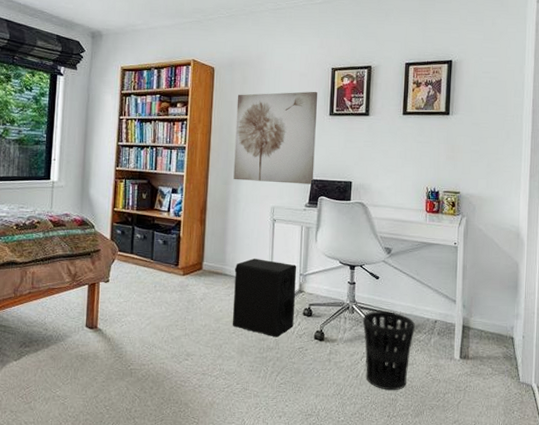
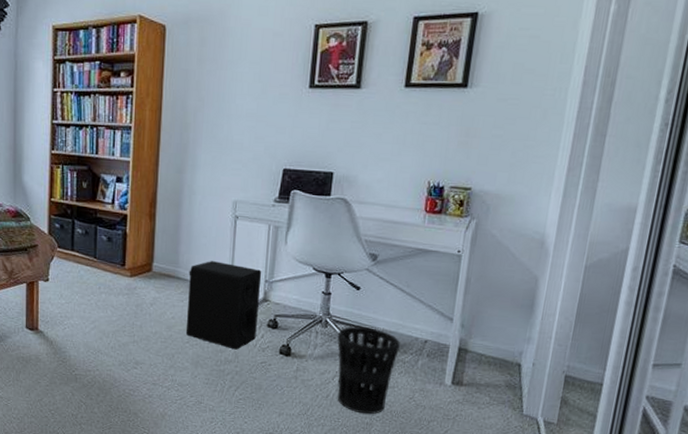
wall art: present [233,91,317,185] -> none [188,56,295,175]

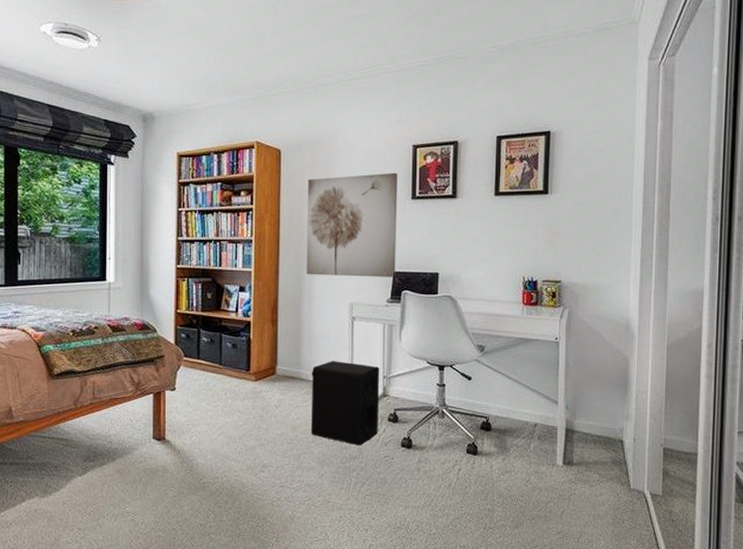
wall art: none [188,56,295,175] -> present [306,172,397,277]
wastebasket: present [337,326,400,414] -> none [454,414,512,501]

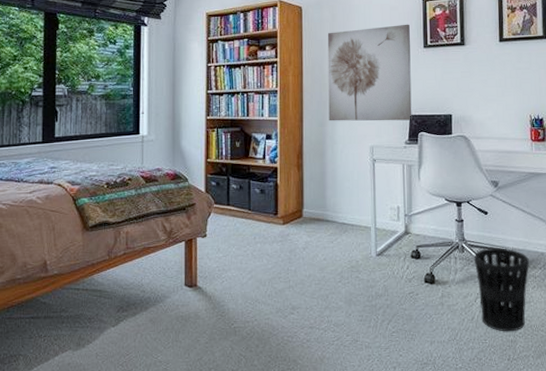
speaker: present [310,361,380,446] -> none [336,202,402,284]
wastebasket: none [454,414,512,501] -> present [474,247,529,332]

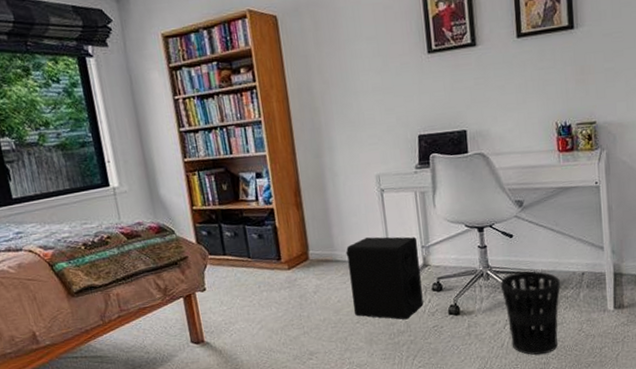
wall art: present [327,24,412,121] -> none [311,25,421,151]
speaker: none [336,202,402,284] -> present [345,236,424,320]

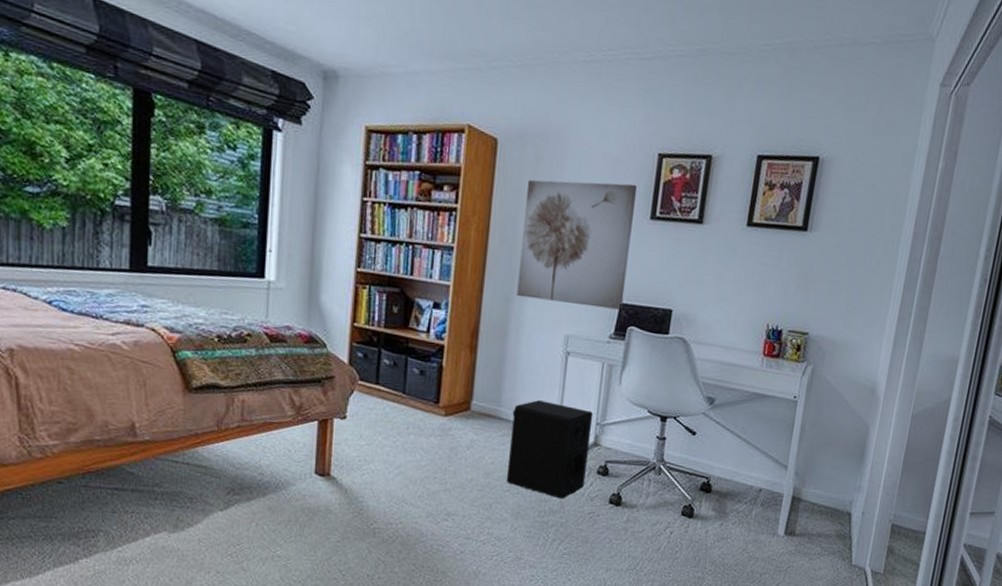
wall art: none [311,25,421,151] -> present [516,179,637,310]
wastebasket: present [500,271,560,355] -> none [668,473,735,568]

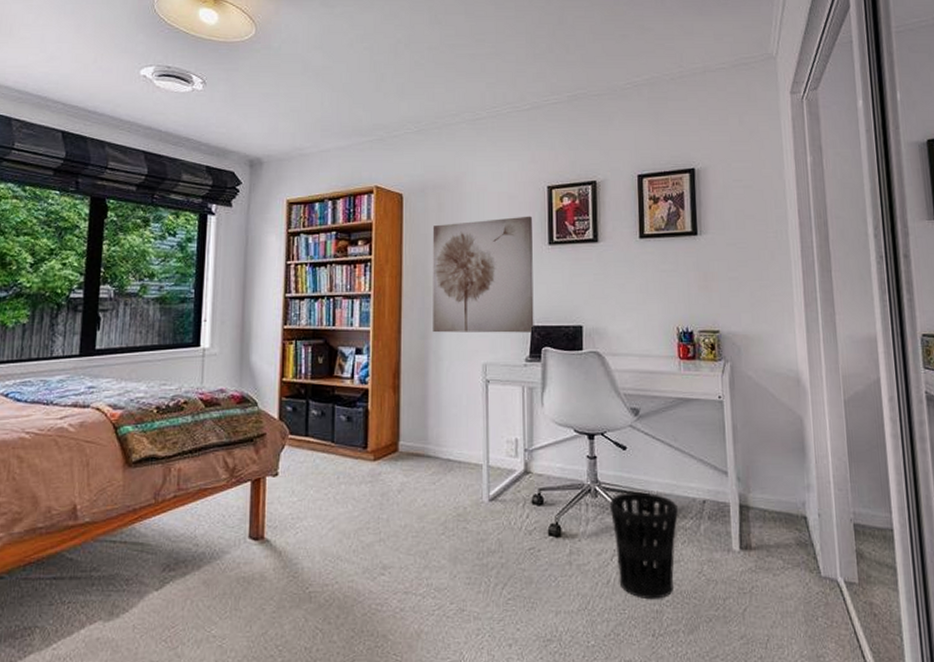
speaker: present [506,400,594,499] -> none [440,433,521,537]
wastebasket: none [668,473,735,568] -> present [609,491,678,600]

